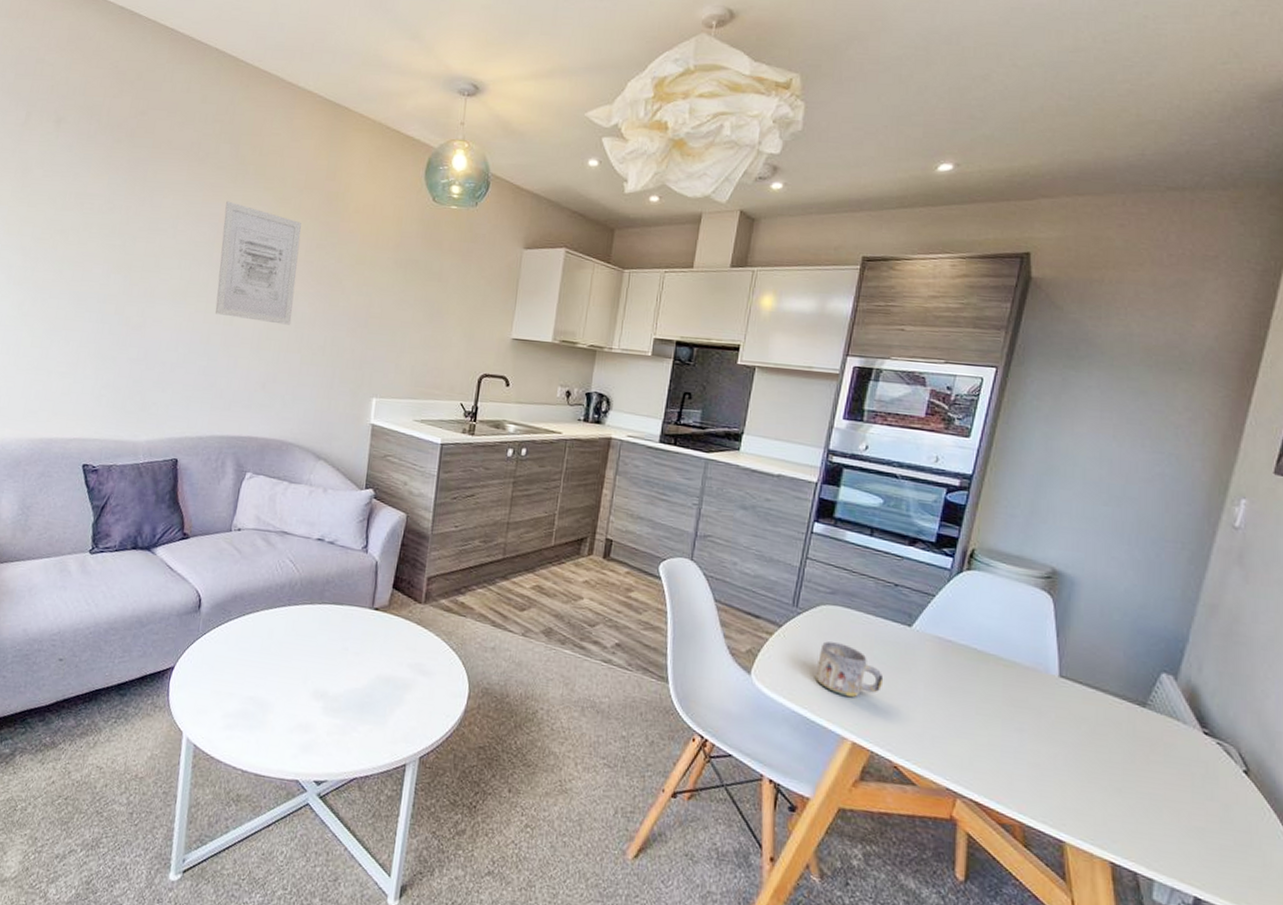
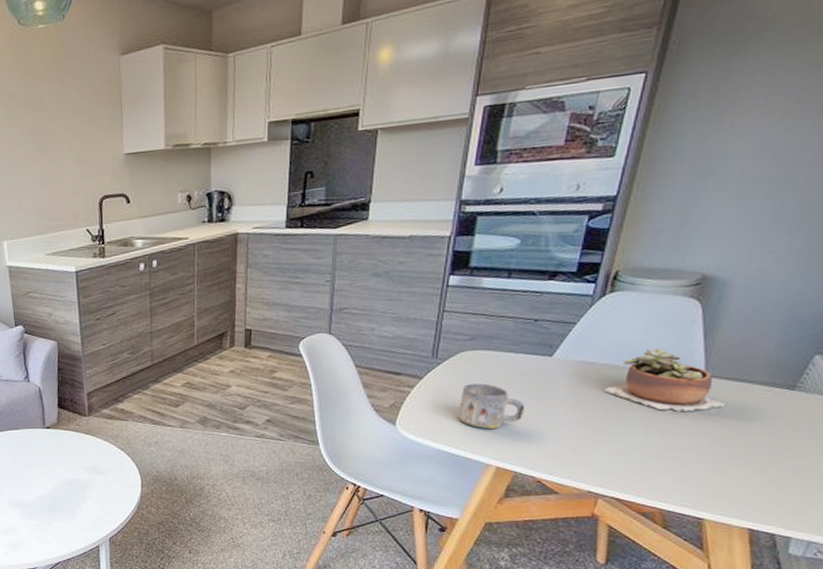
succulent plant: none [962,636,1080,715] -> present [604,348,726,411]

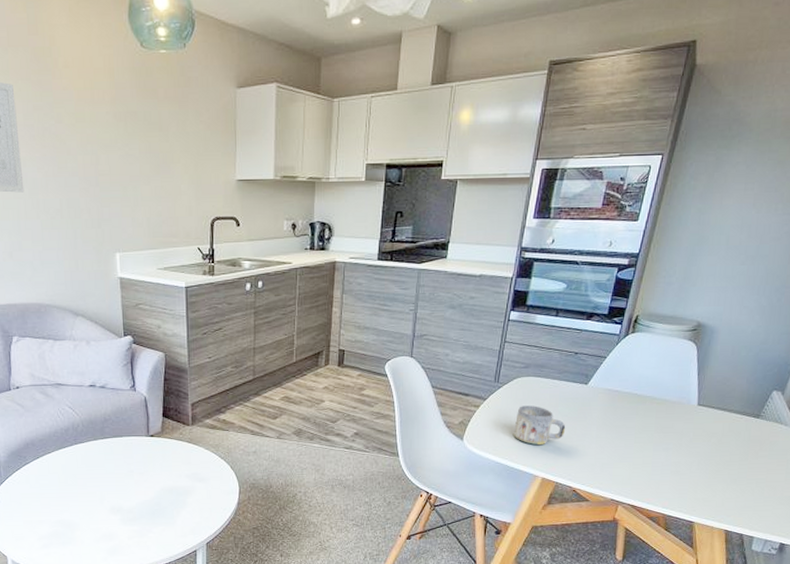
succulent plant: present [604,348,726,411] -> none [625,381,712,433]

